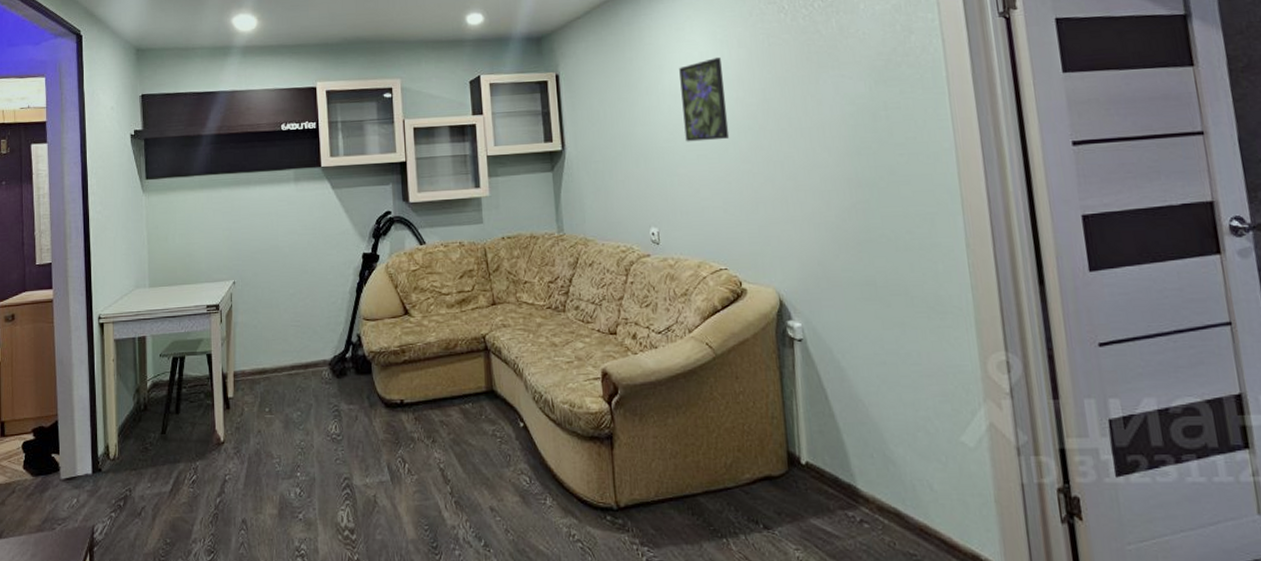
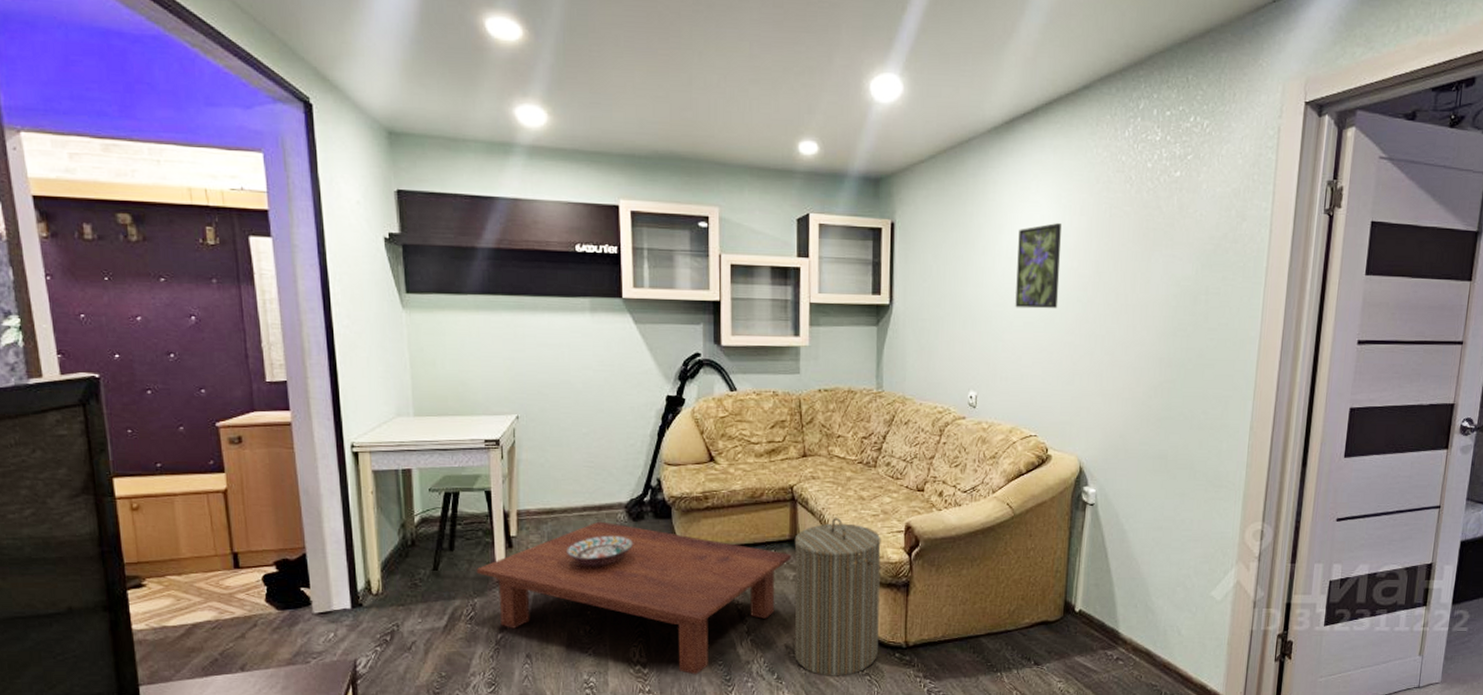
coffee table: none [198,379,489,542] -> present [476,521,791,675]
decorative bowl: none [278,393,337,427] -> present [567,535,633,567]
laundry hamper: none [490,365,588,543] -> present [794,517,881,676]

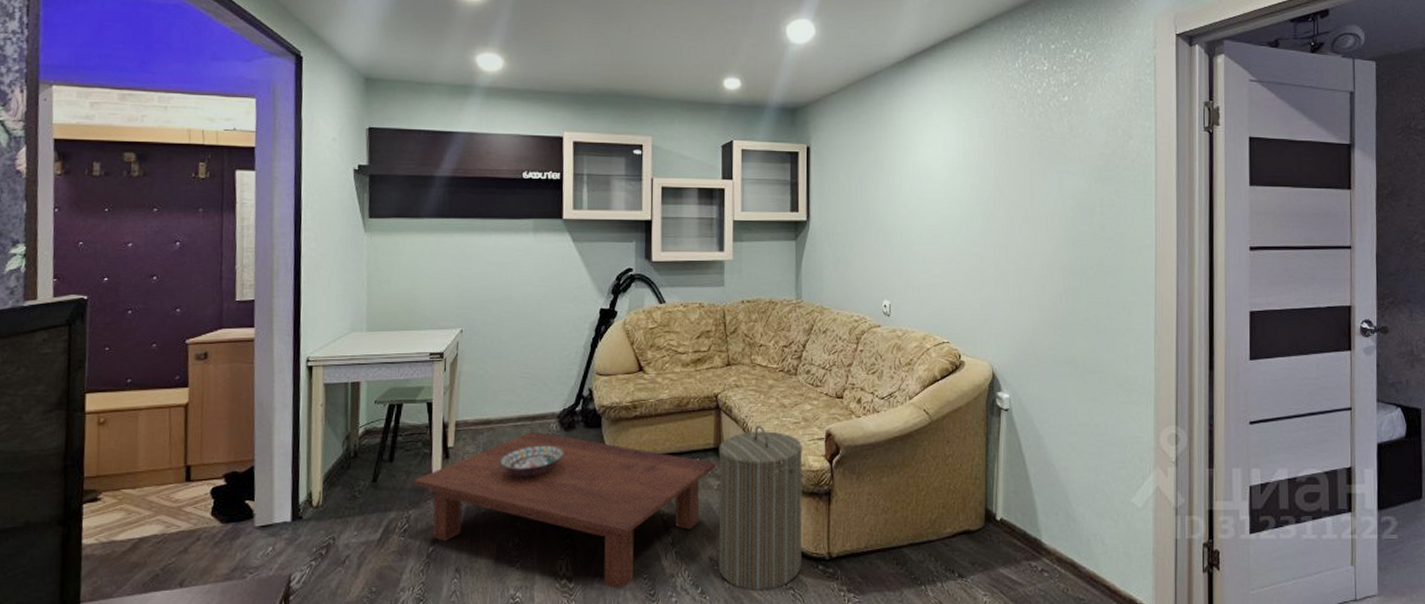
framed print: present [1015,222,1061,309] -> none [923,143,963,222]

